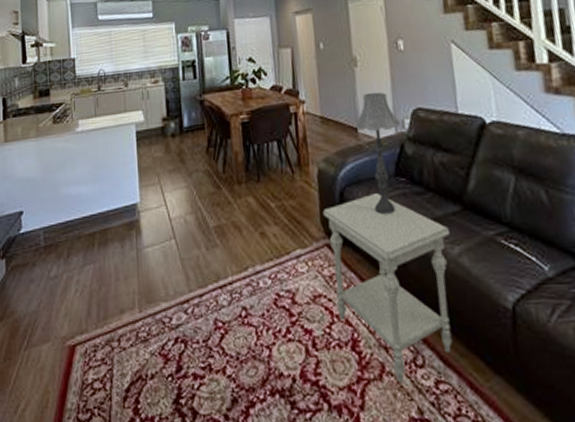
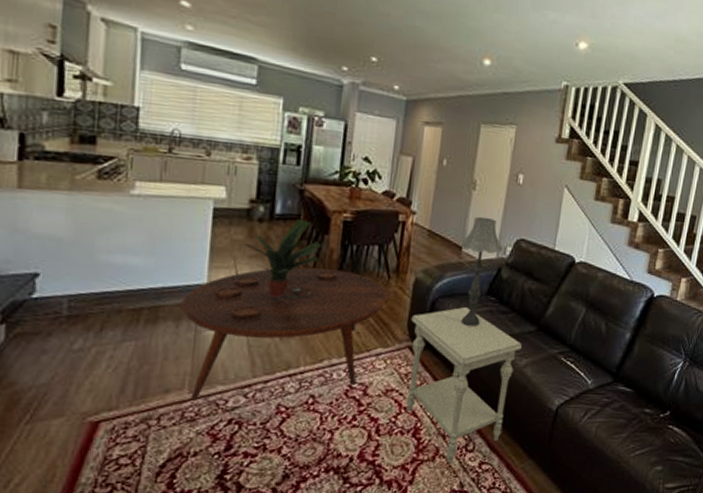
coffee table: none [122,172,296,318] -> present [180,267,388,399]
potted plant: none [164,128,227,208] -> present [242,219,322,298]

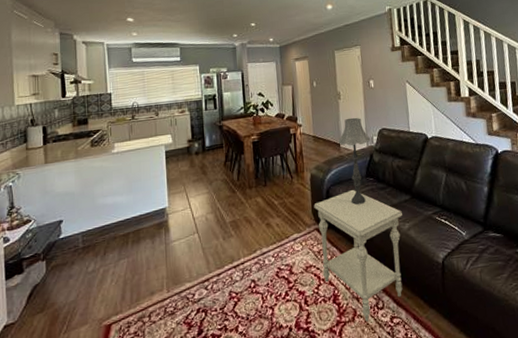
coffee table: present [180,267,388,399] -> none [153,179,294,297]
potted plant: present [242,219,322,298] -> none [189,147,241,209]

